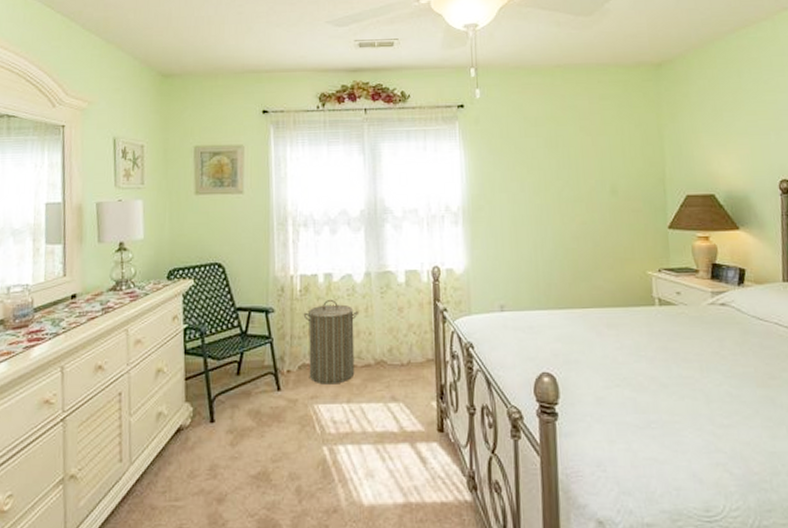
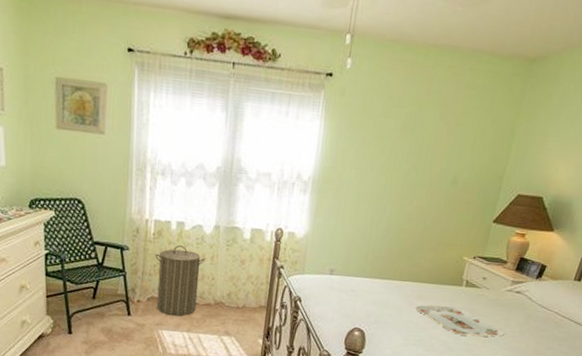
serving tray: none [608,331,723,366] -> present [415,305,504,337]

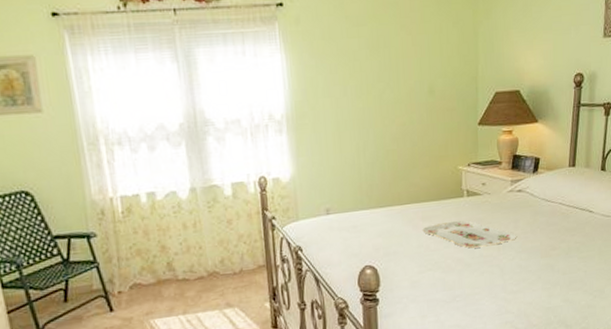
laundry hamper: present [155,245,205,317] -> none [128,218,188,301]

